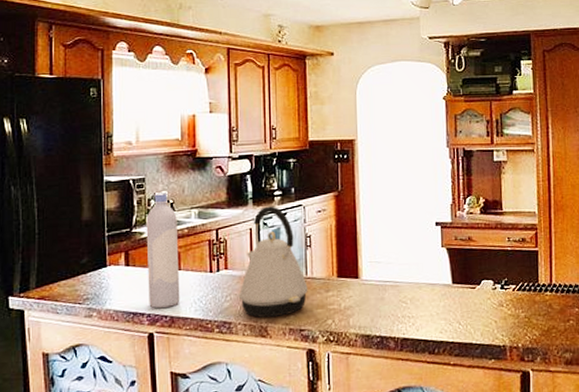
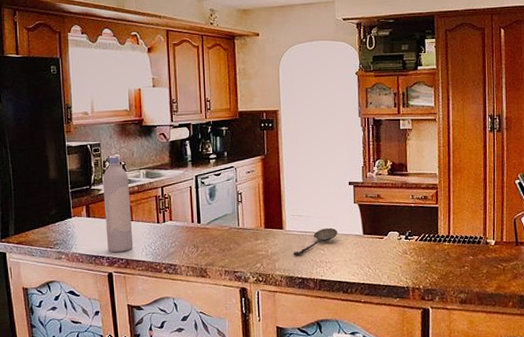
kettle: present [238,206,308,318] -> none [181,167,240,262]
spoon: none [370,276,423,310] -> present [293,227,338,256]

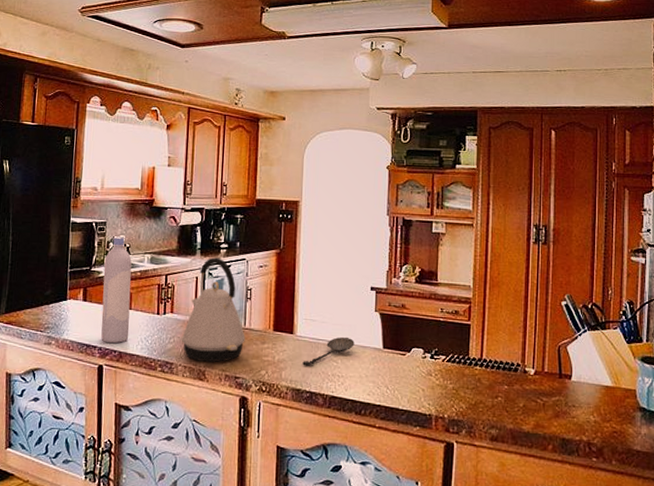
kettle: none [181,167,240,262] -> present [181,257,245,363]

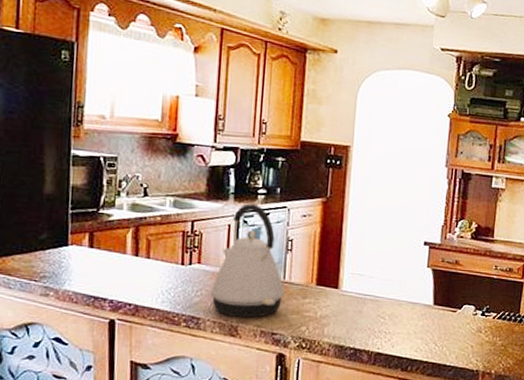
bottle: present [101,236,132,344] -> none [112,174,150,296]
spoon: present [302,336,355,366] -> none [347,292,404,322]

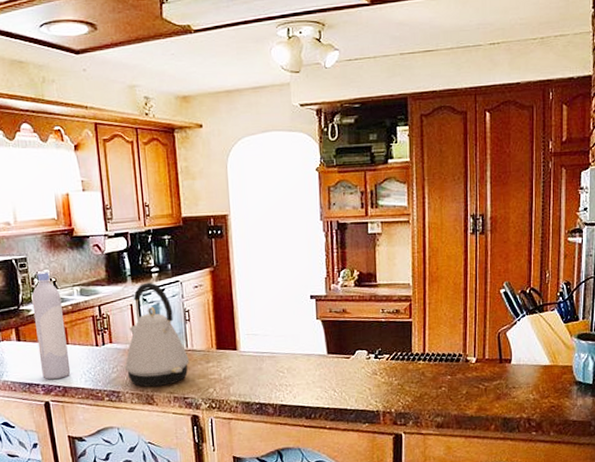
bottle: none [112,174,150,296] -> present [31,271,71,380]

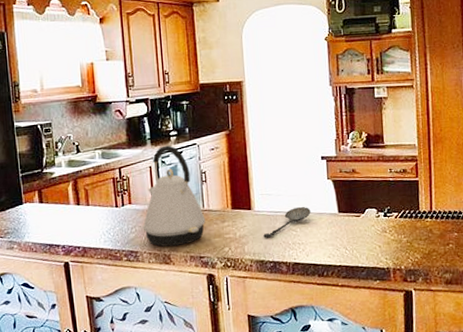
bottle: present [31,271,71,380] -> none [55,135,91,241]
spoon: none [249,347,299,380] -> present [263,206,311,238]

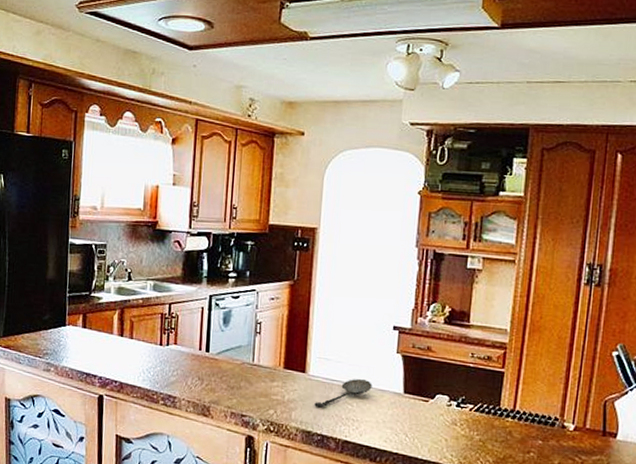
kettle: present [142,145,205,247] -> none [185,287,253,399]

